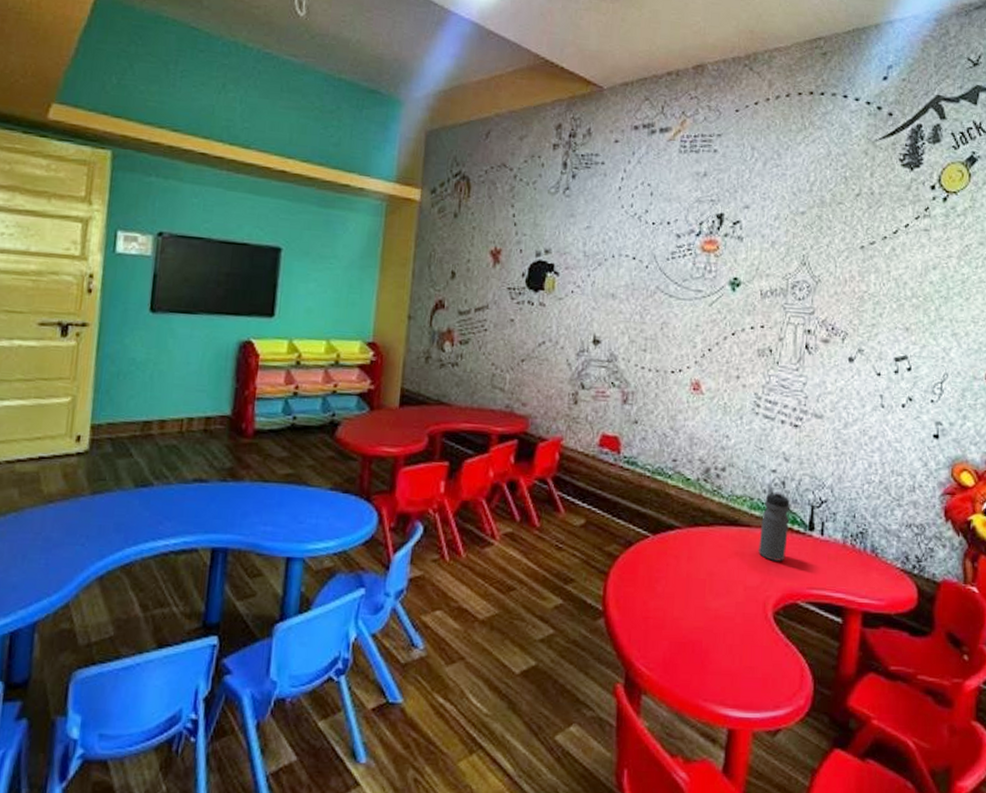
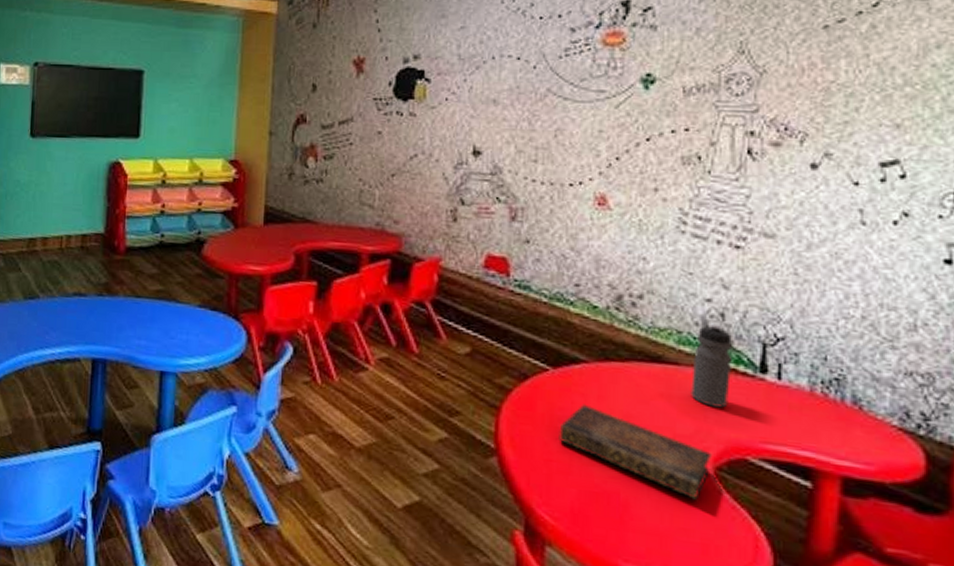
book: none [655,565,773,641] -> present [559,404,713,500]

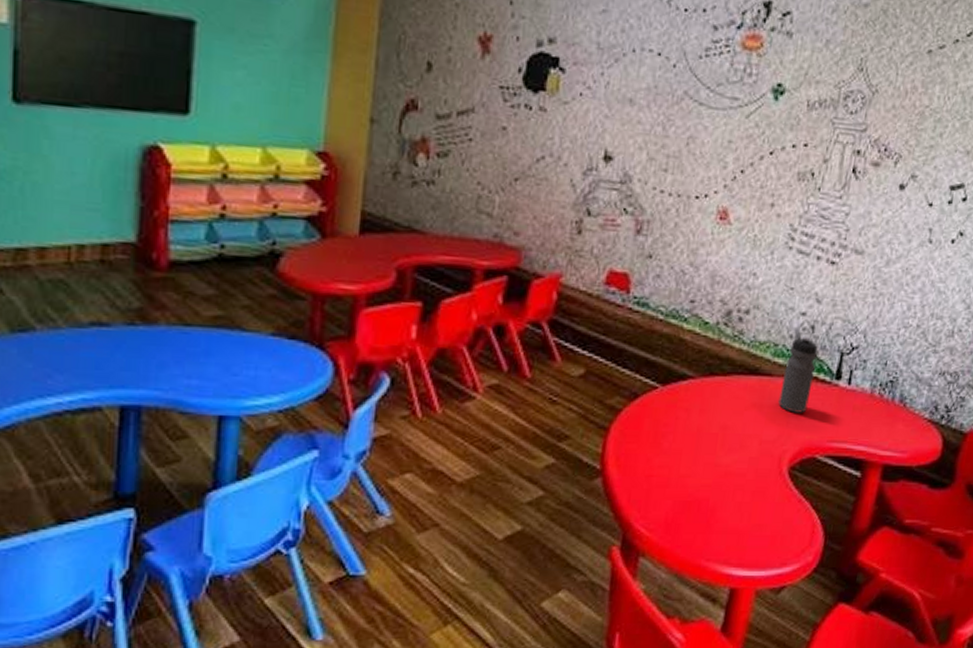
book: present [559,404,713,500] -> none [660,419,790,498]

